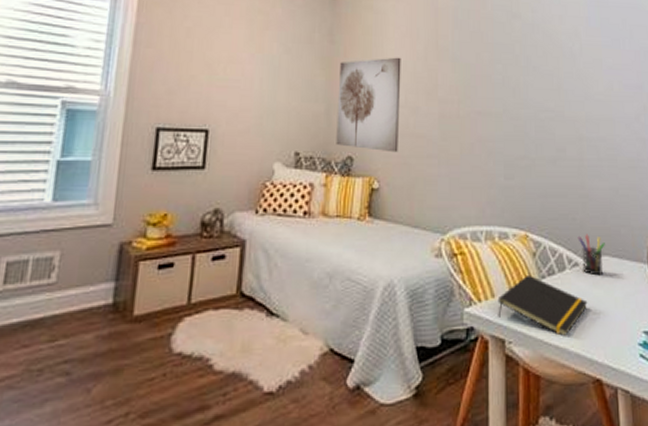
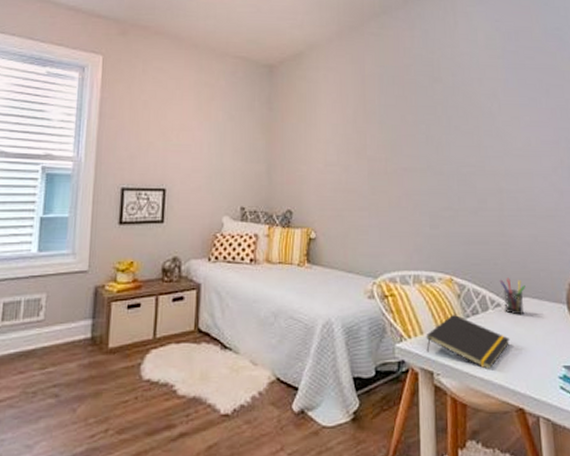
wall art: present [336,57,401,153] -> none [277,121,333,206]

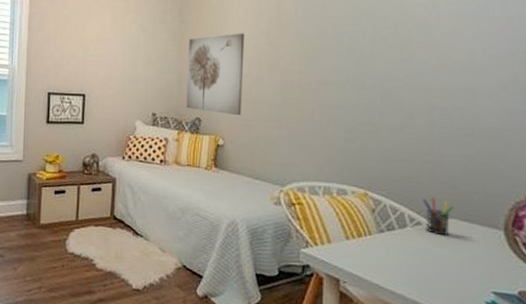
wall art: none [277,121,333,206] -> present [186,33,245,116]
notepad: present [426,314,510,369] -> none [333,227,430,284]

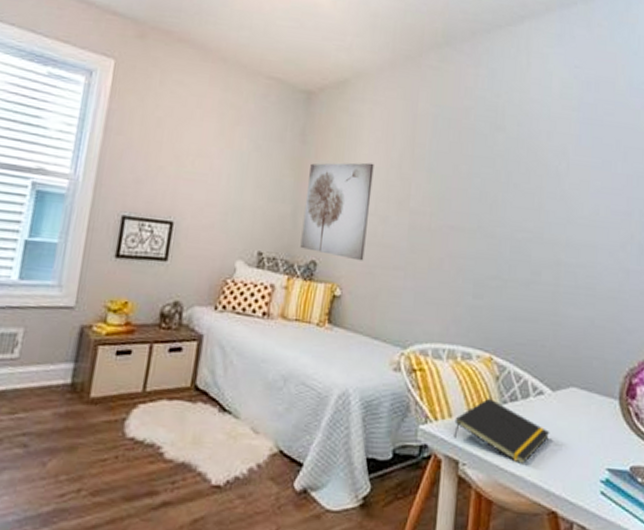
notepad: none [333,227,430,284] -> present [453,398,550,464]
pen holder: present [422,197,454,236] -> none [545,363,574,407]

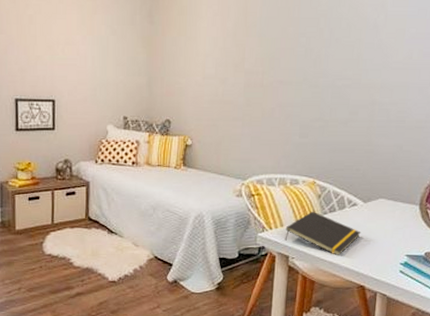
wall art: present [300,162,374,261] -> none [156,34,213,116]

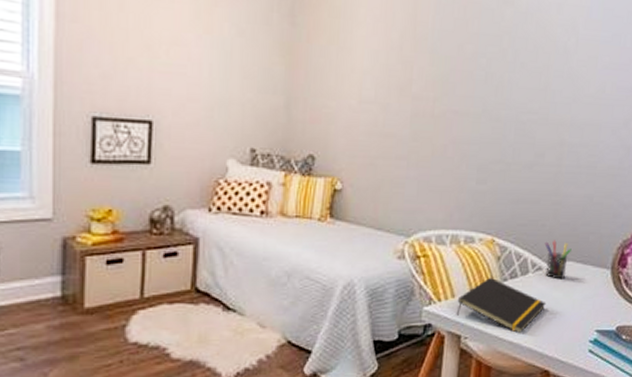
pen holder: none [359,182,383,213] -> present [544,240,572,280]

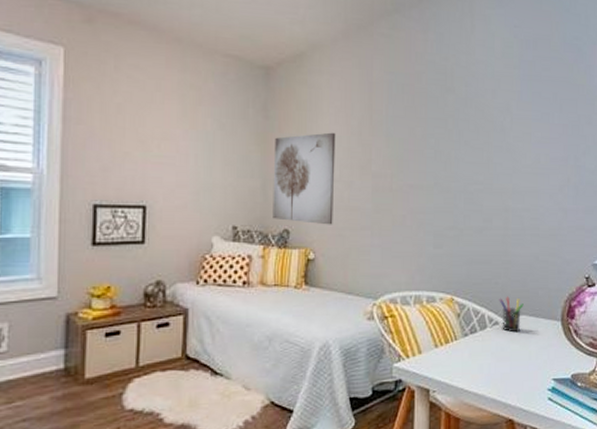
wall art: none [296,45,373,153] -> present [272,132,336,225]
notepad: present [456,277,546,333] -> none [424,333,505,385]

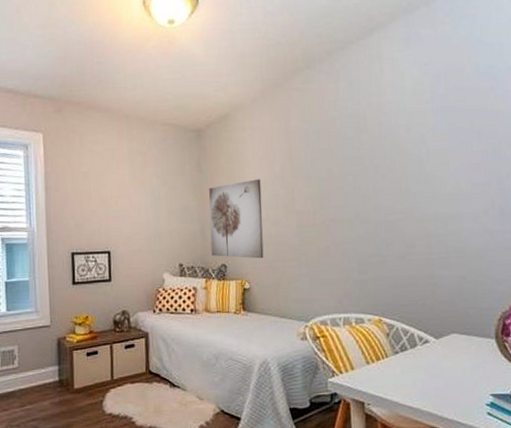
pen holder: present [499,296,524,333] -> none [427,316,454,350]

